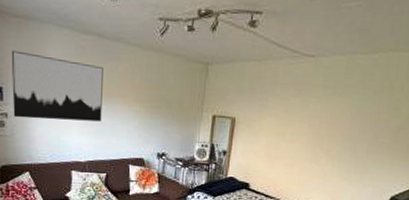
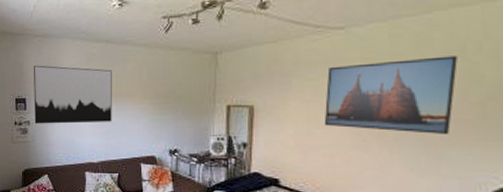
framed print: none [289,89,387,154] -> present [324,55,458,135]

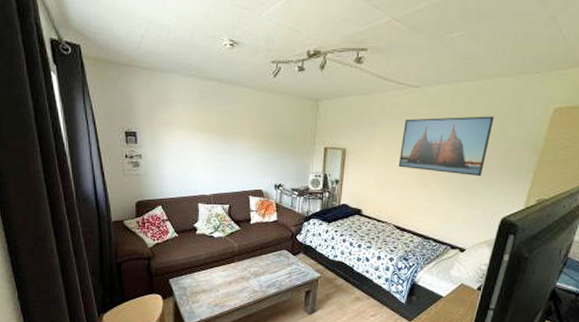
wall art: present [33,65,112,124] -> none [143,99,223,159]

